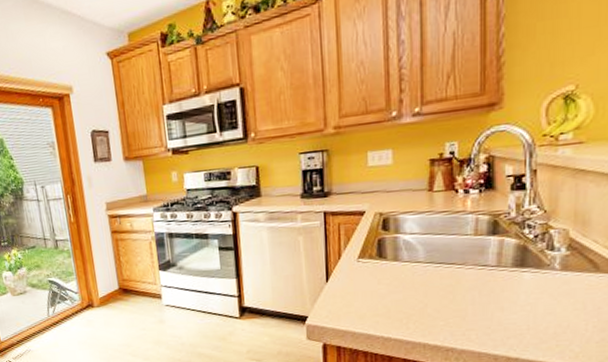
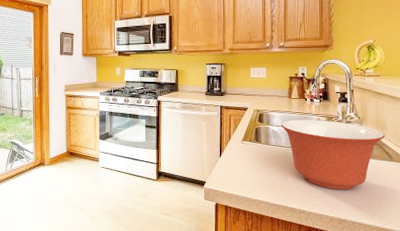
mixing bowl: none [416,219,589,318] -> present [281,119,385,190]

